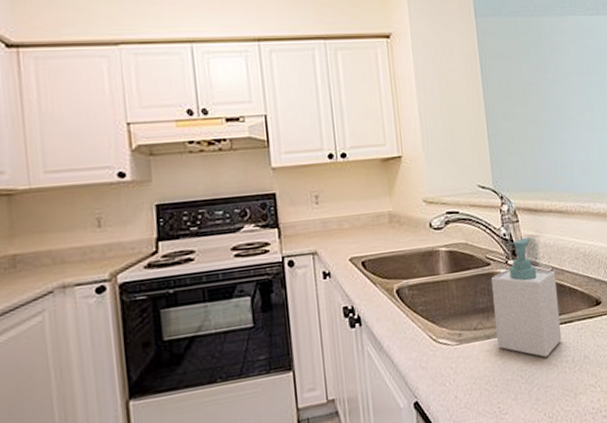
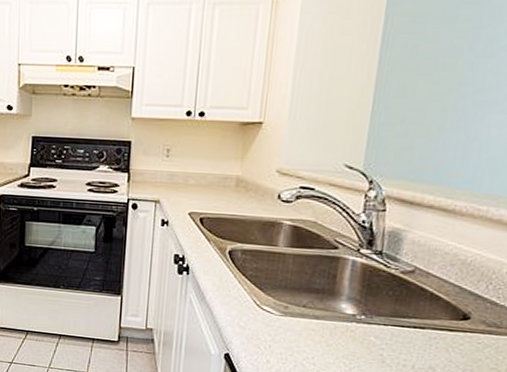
soap bottle: present [490,237,562,358] -> none [326,229,418,355]

